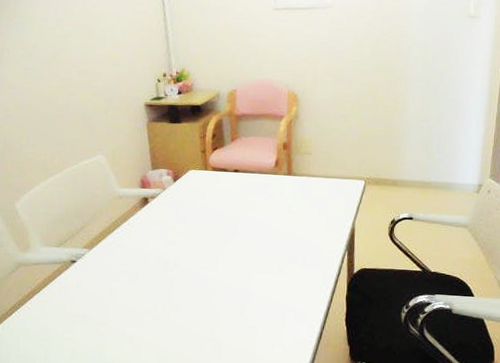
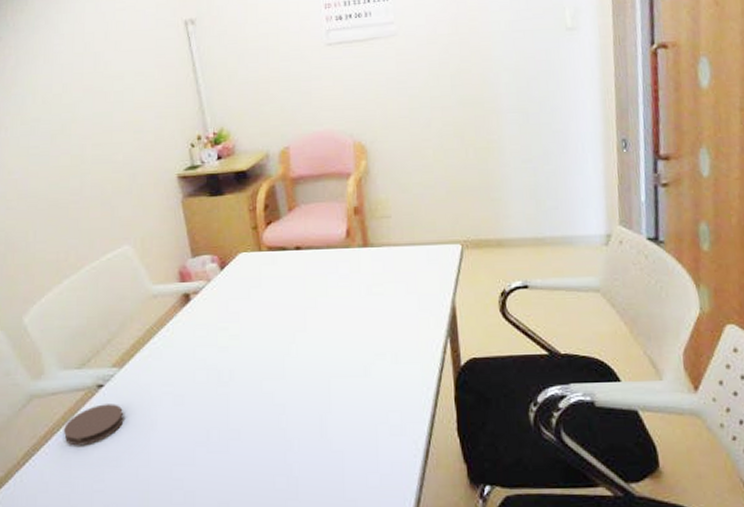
coaster: none [42,275,91,305] -> present [63,404,124,446]

